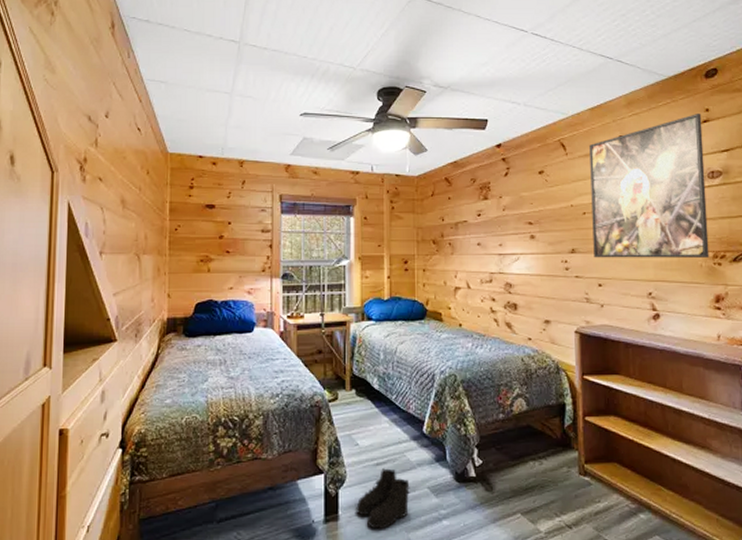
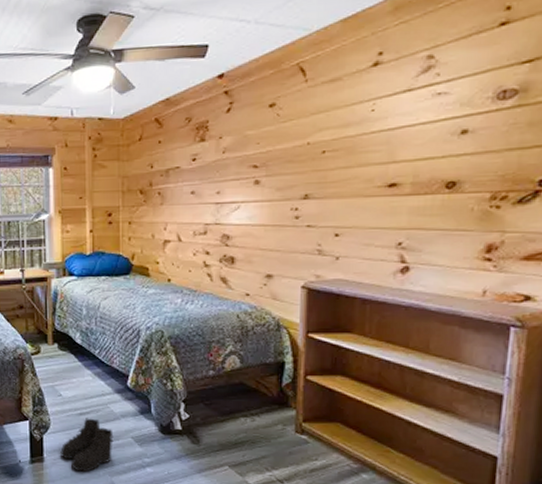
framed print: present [589,112,710,258] -> none [332,12,499,204]

